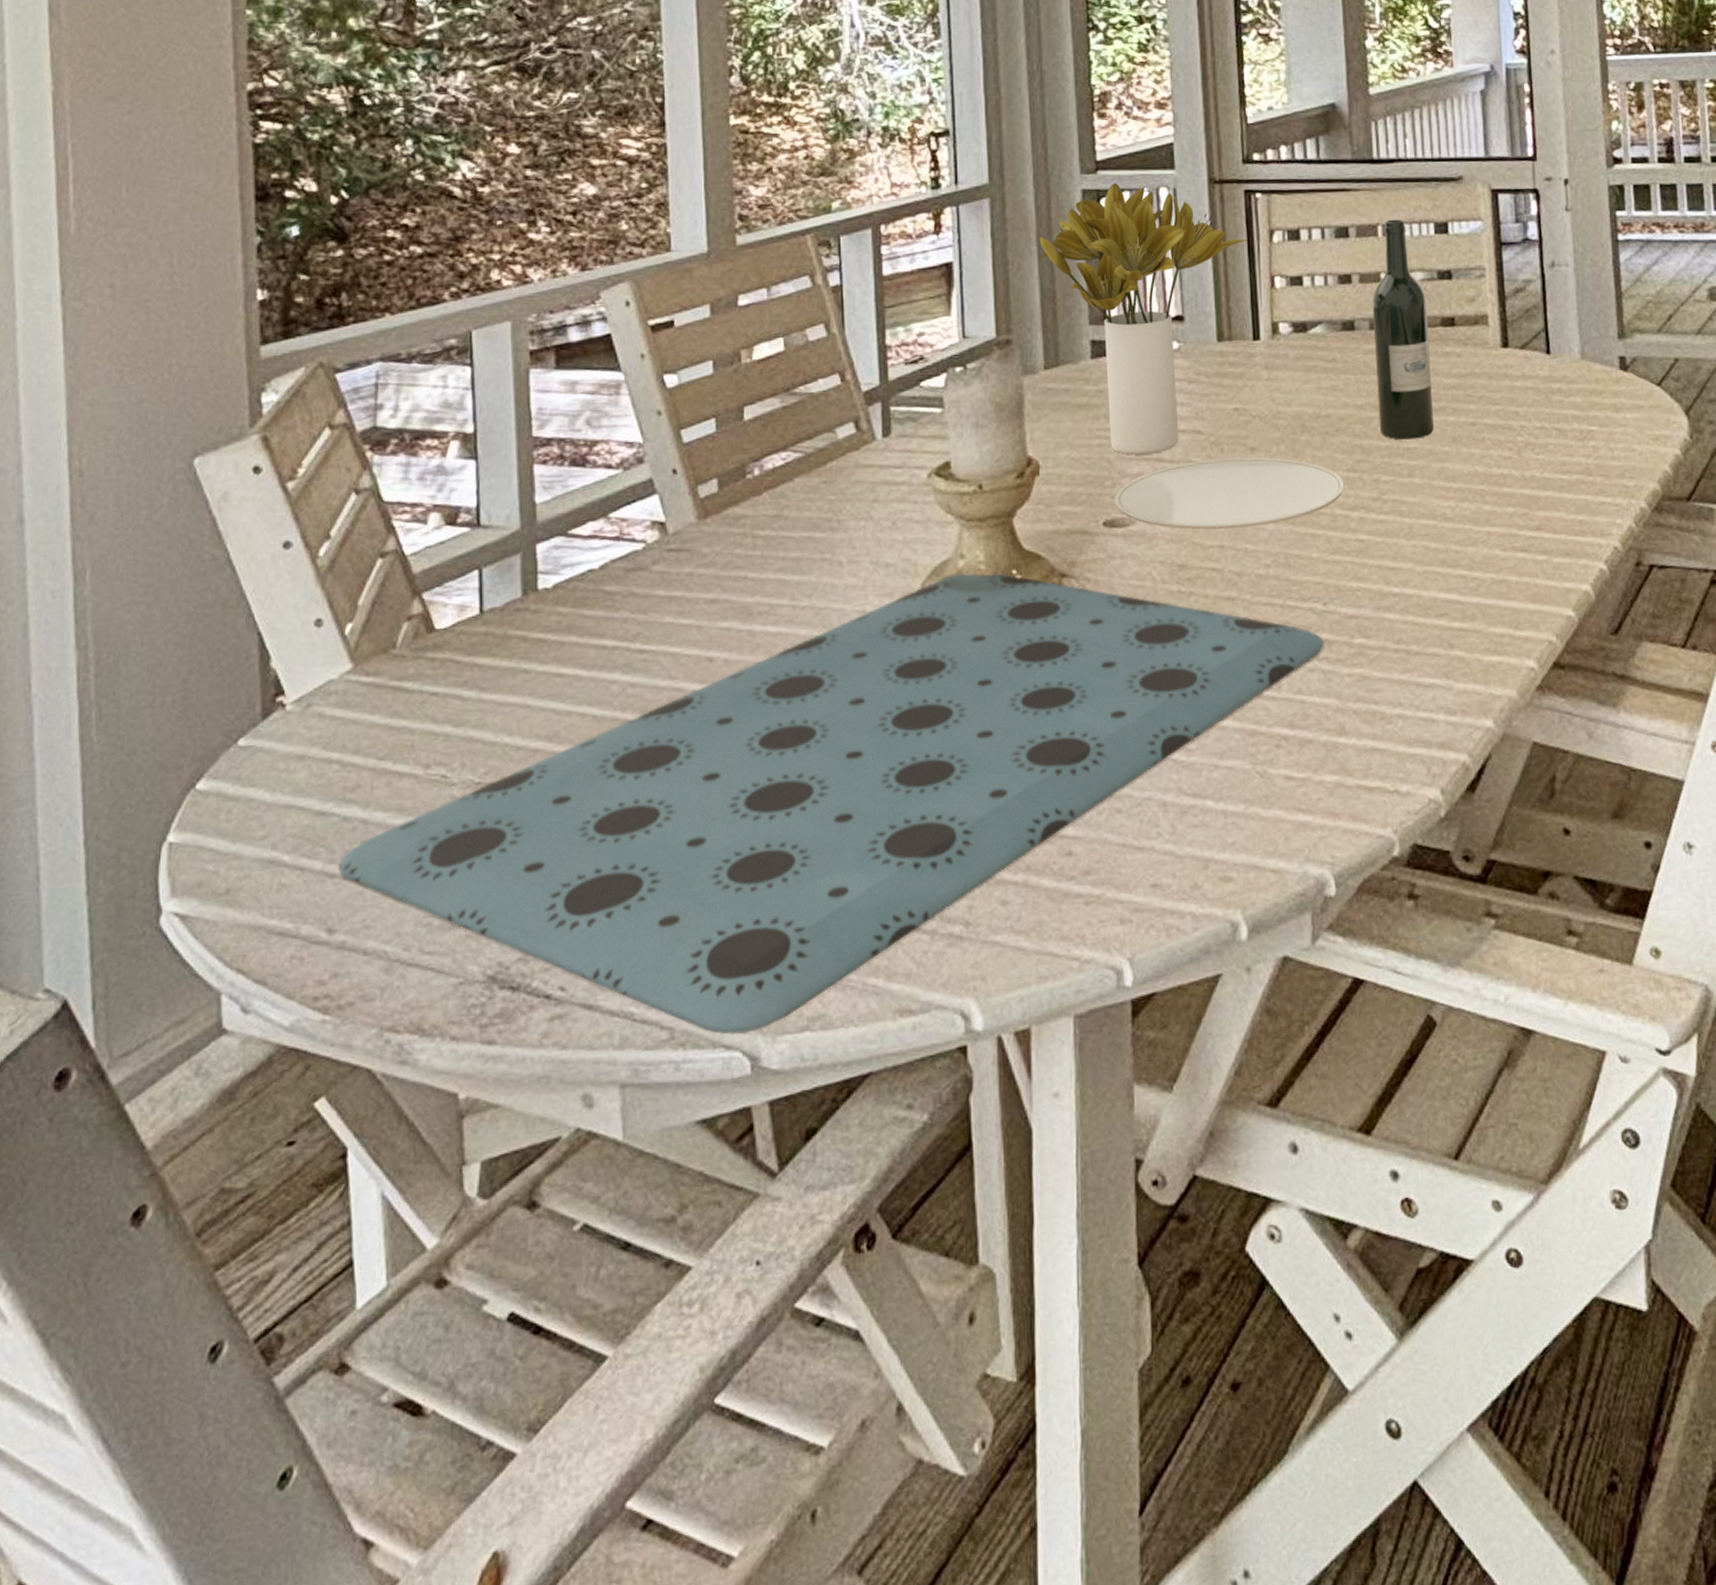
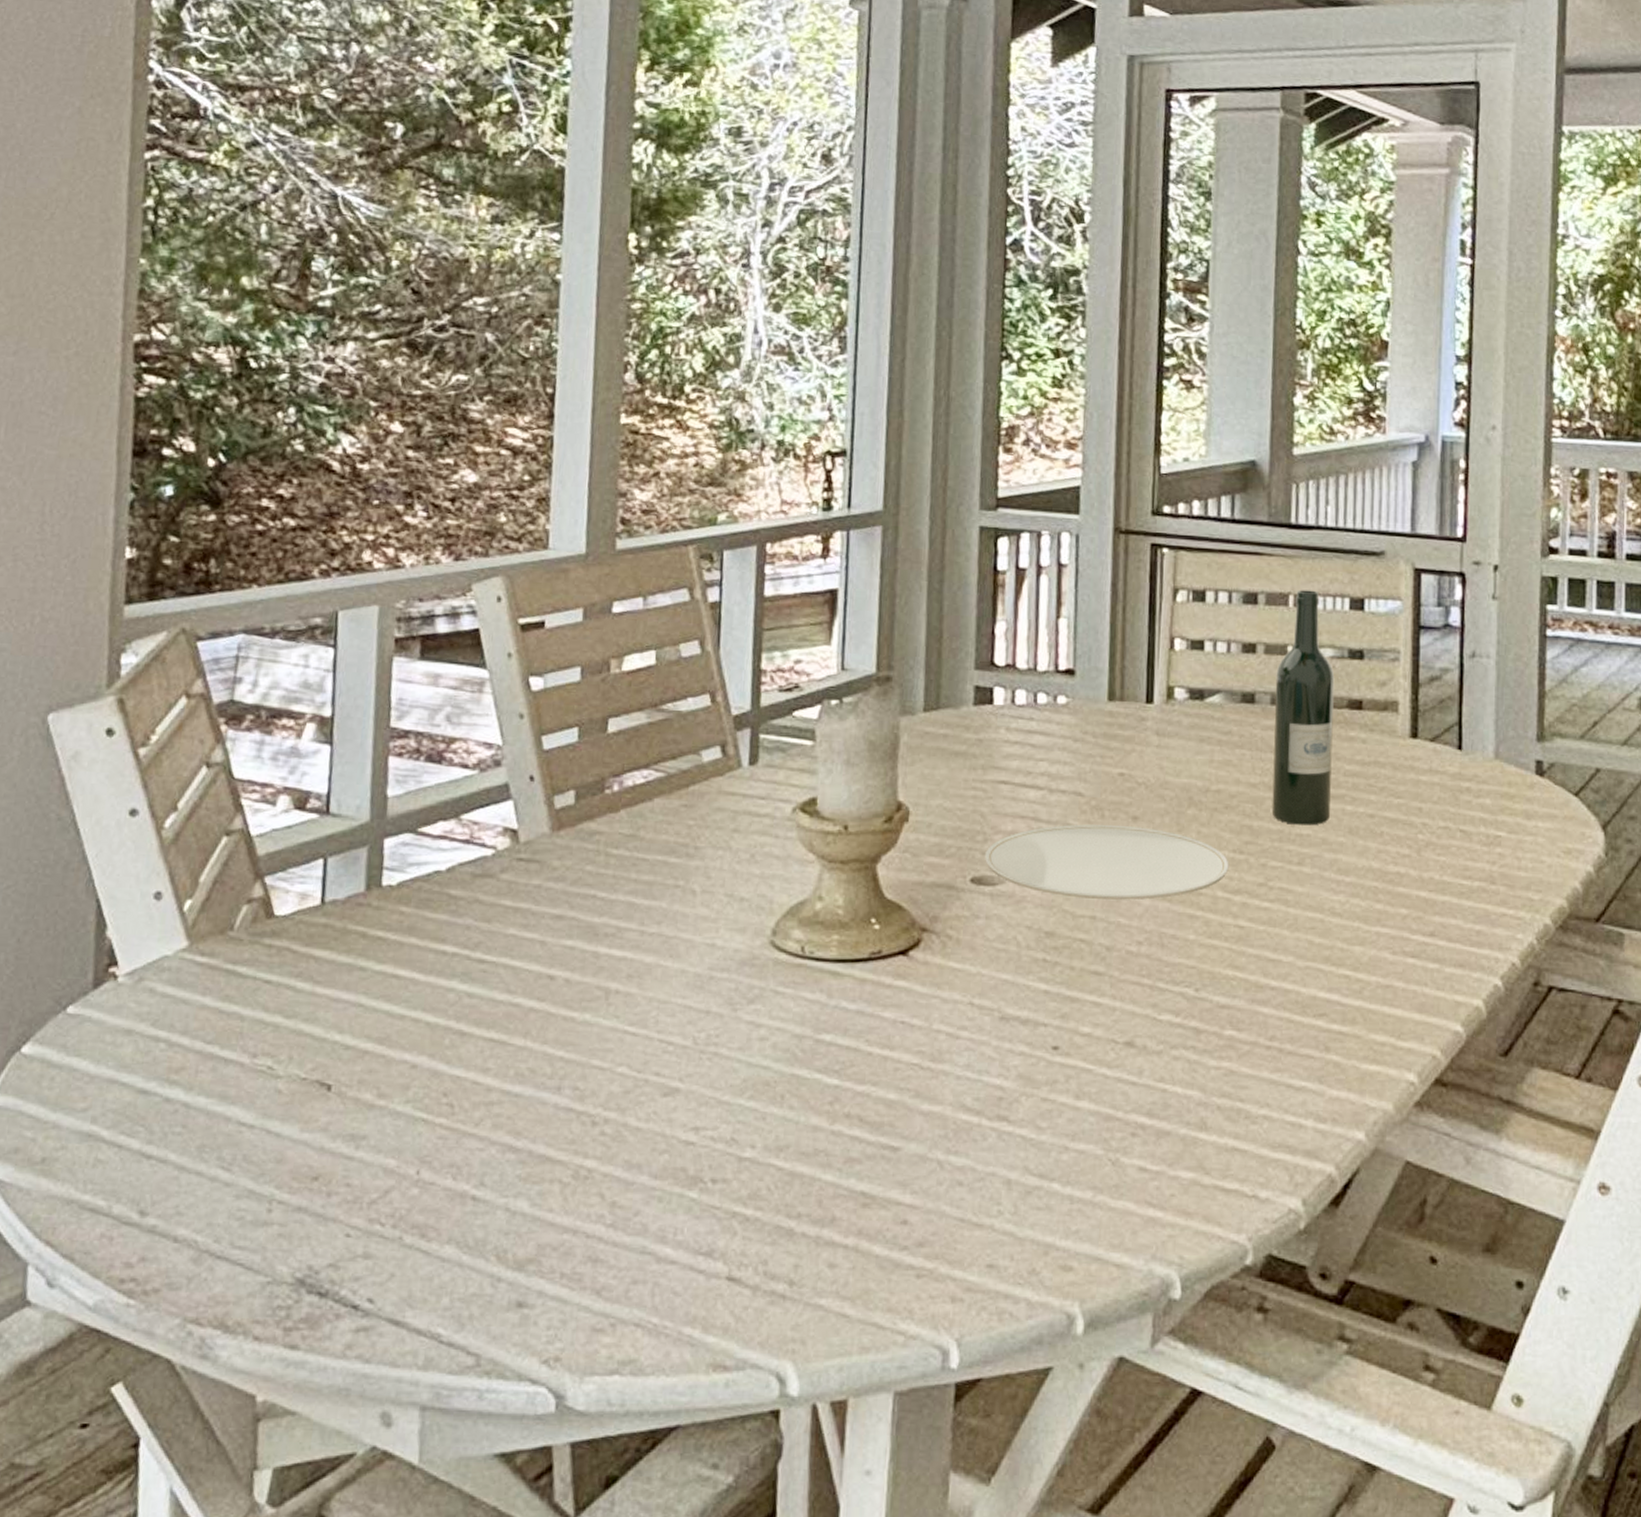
placemat: present [339,571,1324,1035] -> none [156,914,1192,1369]
flower bouquet: present [1038,182,1247,455] -> none [928,522,1149,812]

